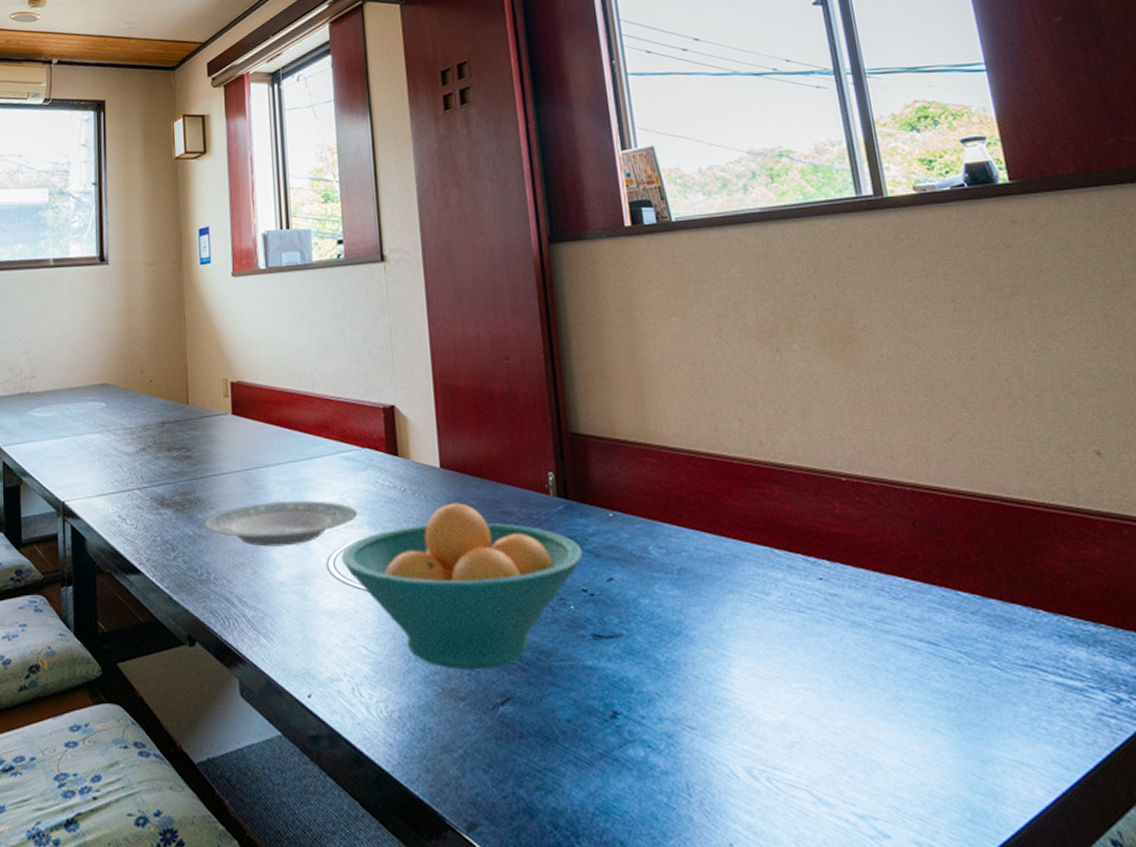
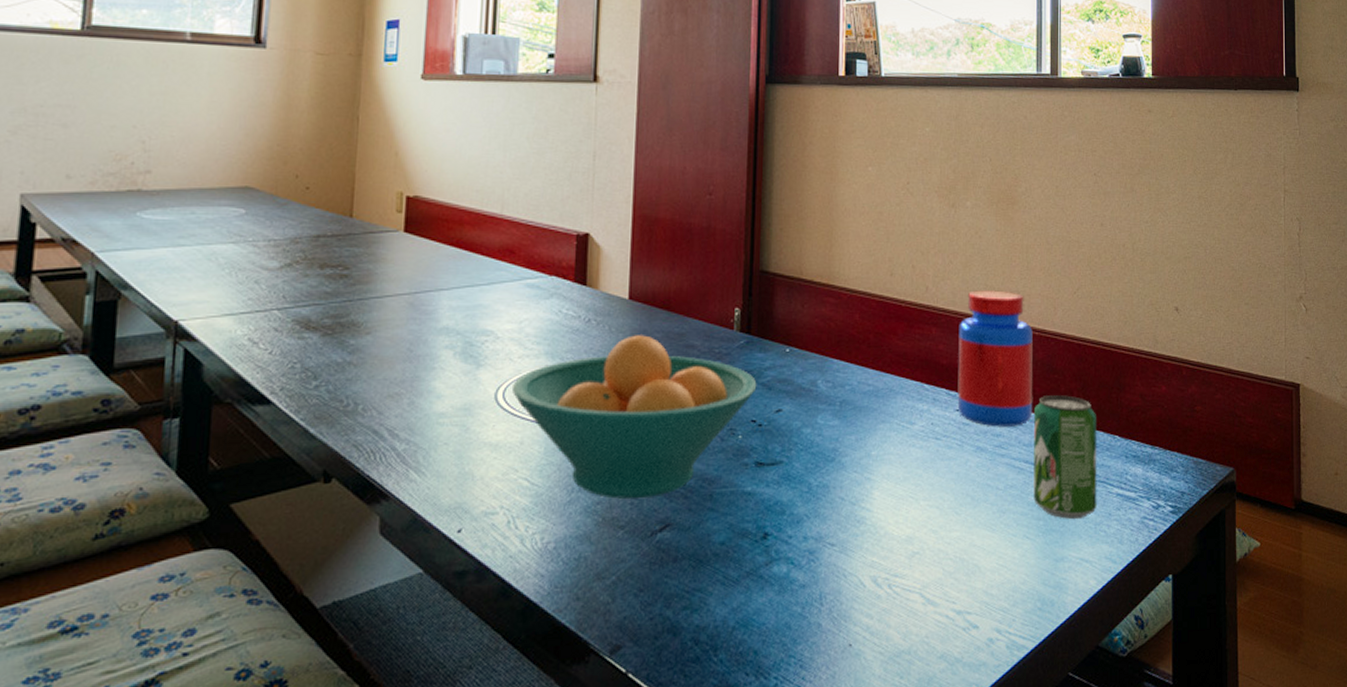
plate: present [202,501,358,547] -> none [354,329,536,376]
jar: none [806,441,920,599] -> present [957,290,1034,427]
beverage can: none [920,561,1029,713] -> present [1033,395,1097,520]

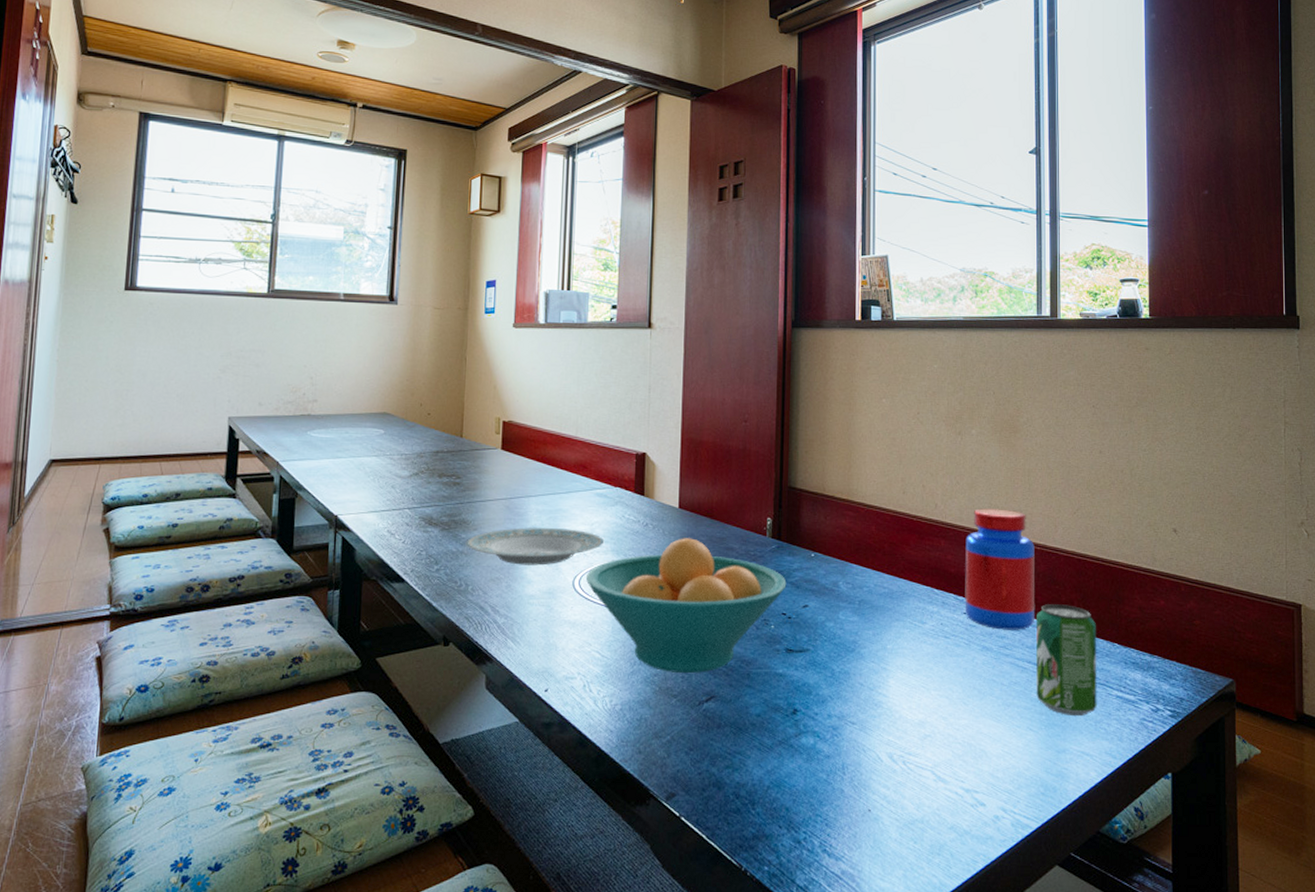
plate: none [354,329,536,376] -> present [465,528,605,566]

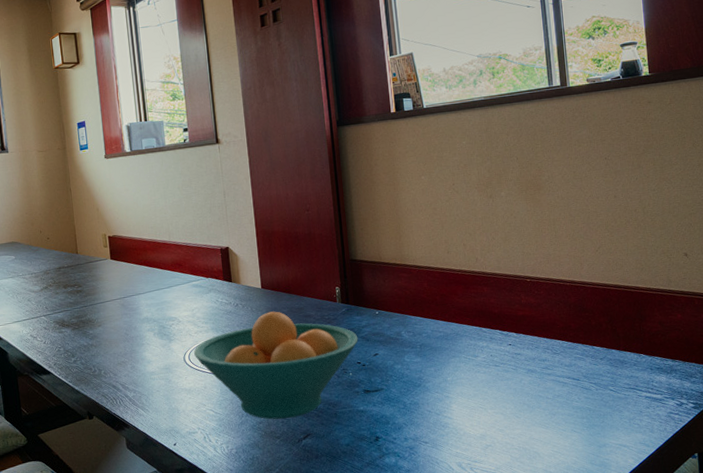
plate: present [465,528,605,566] -> none [93,316,205,350]
jar: present [965,508,1036,630] -> none [504,255,571,355]
beverage can: present [1036,604,1097,717] -> none [571,327,630,417]

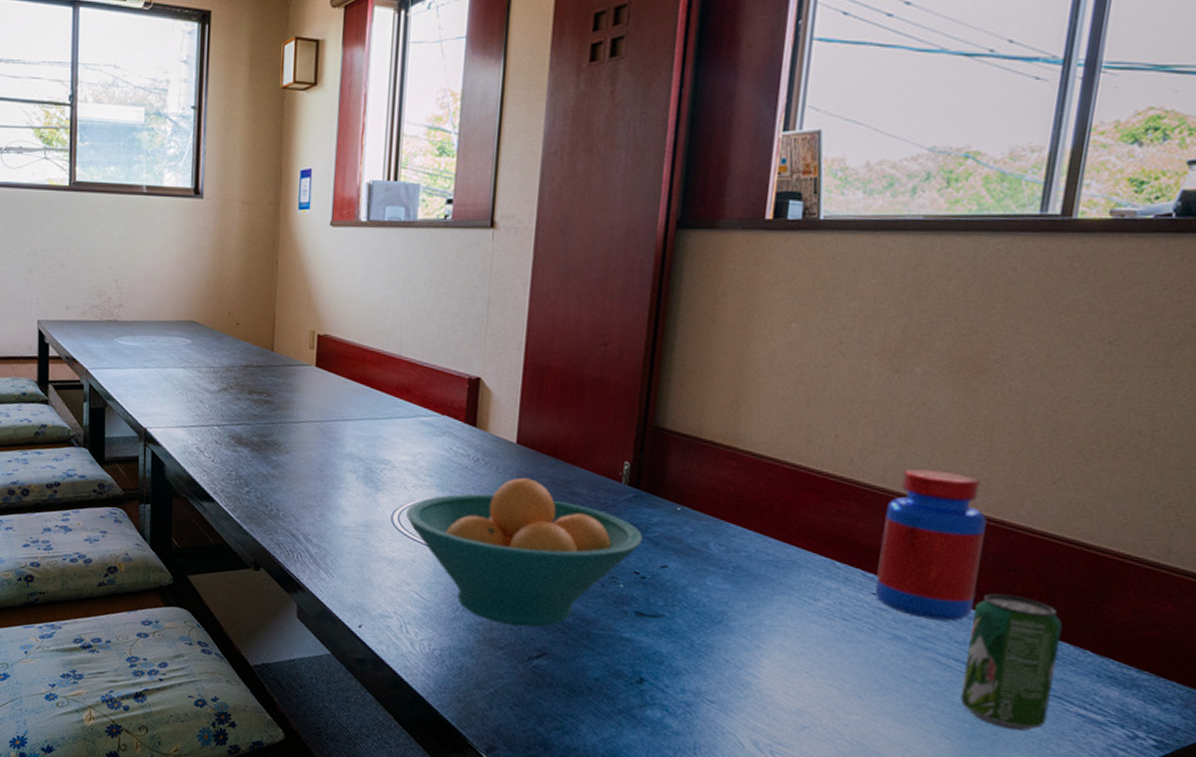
jar: none [504,255,571,355] -> present [874,468,987,621]
beverage can: none [571,327,630,417] -> present [960,593,1062,731]

